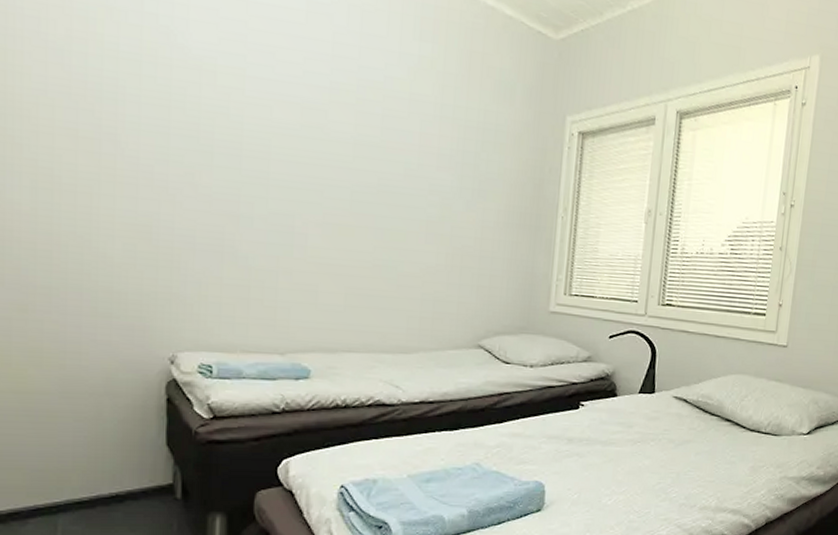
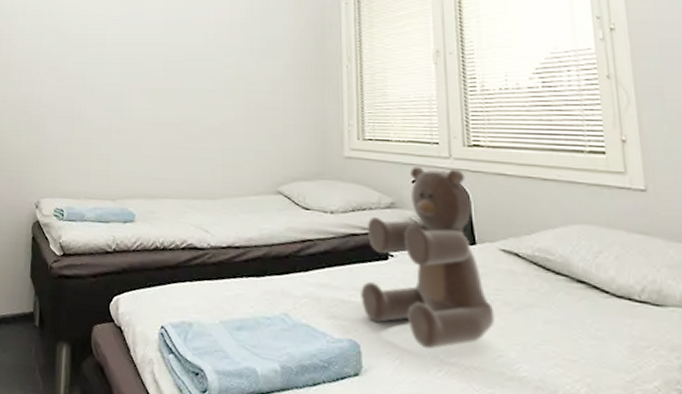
teddy bear: none [550,323,661,483] -> present [361,167,495,350]

